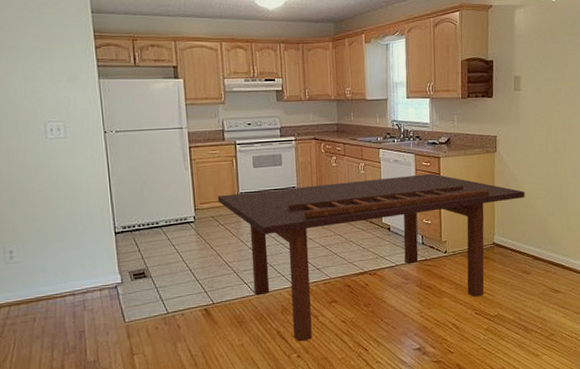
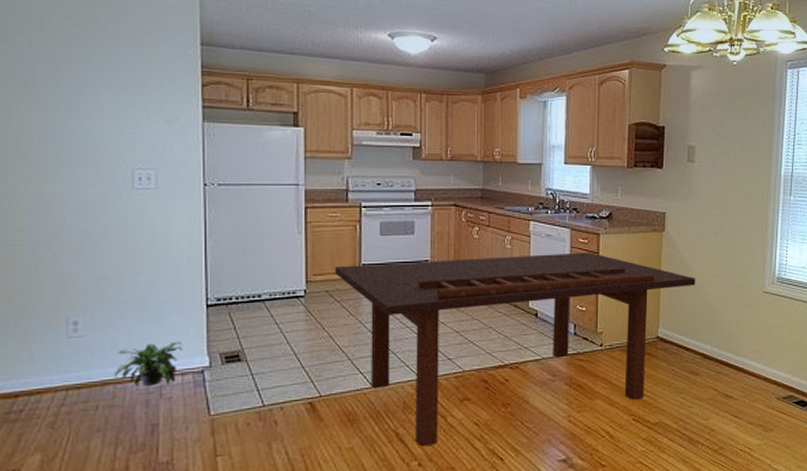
potted plant: none [45,263,99,301] -> present [114,341,183,386]

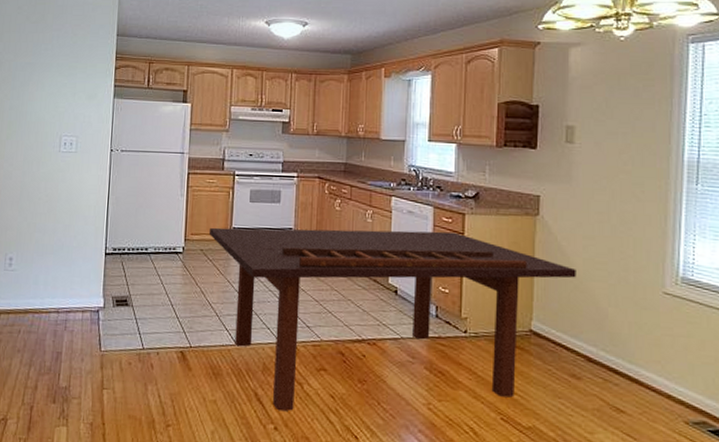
potted plant: present [114,341,183,386] -> none [33,282,85,319]

